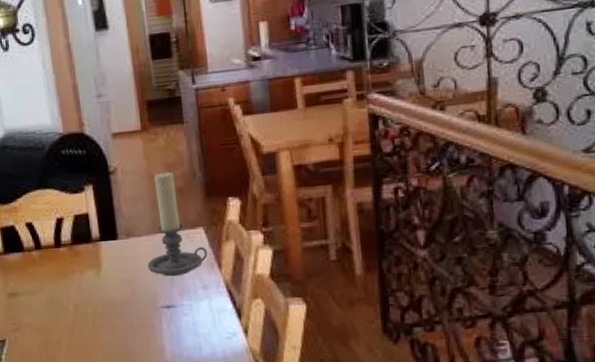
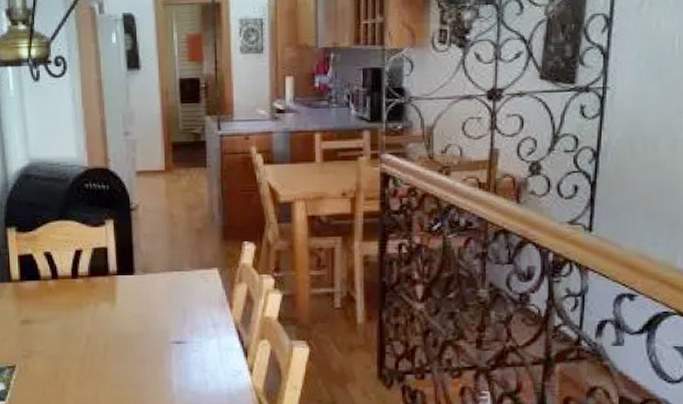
candle holder: present [147,171,208,277] -> none [161,212,221,314]

